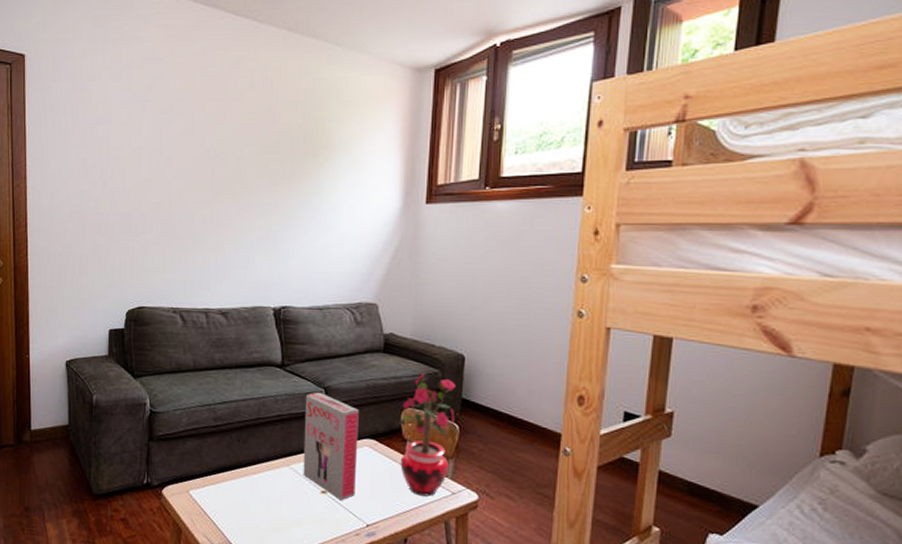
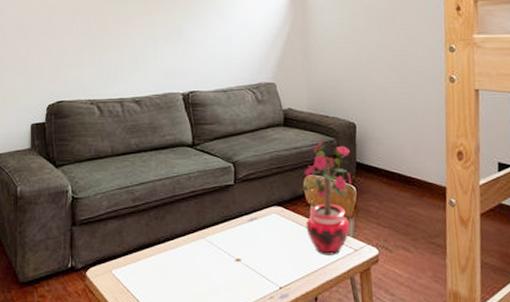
board game: present [303,392,359,501] -> none [216,166,267,267]

